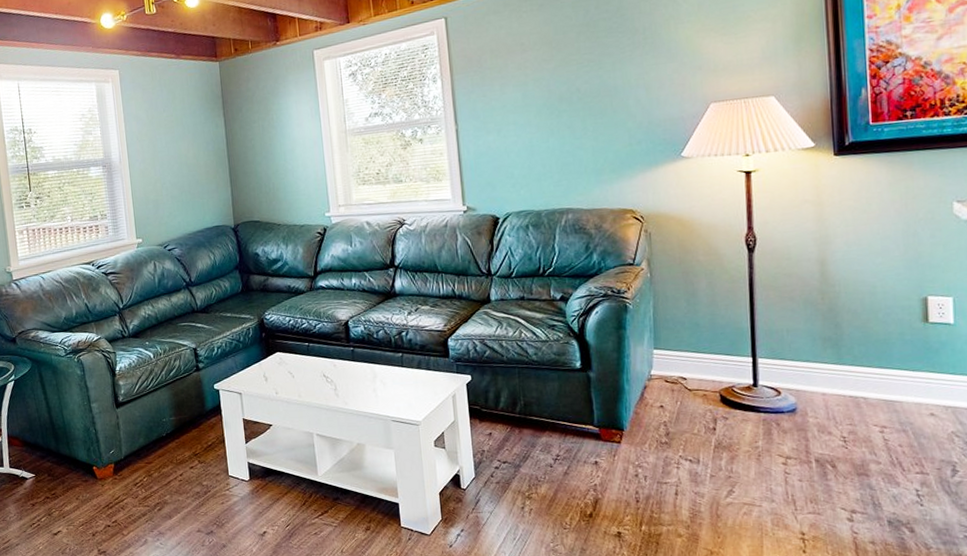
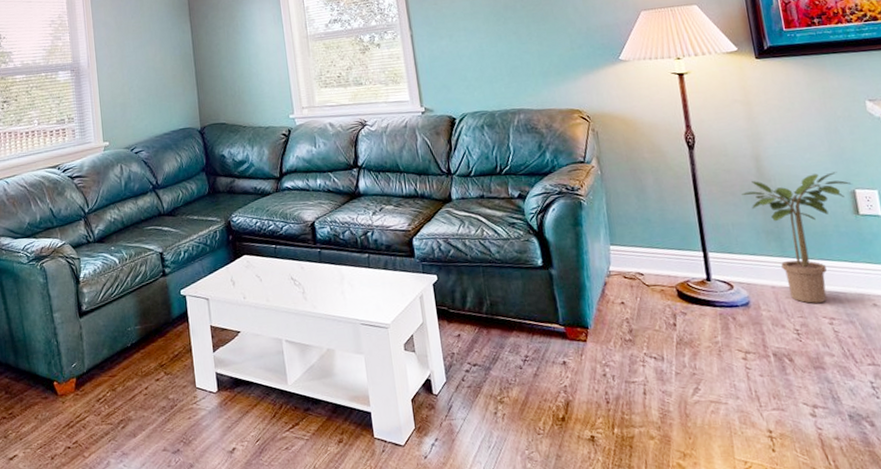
potted plant: none [801,277,925,411] -> present [742,172,852,303]

